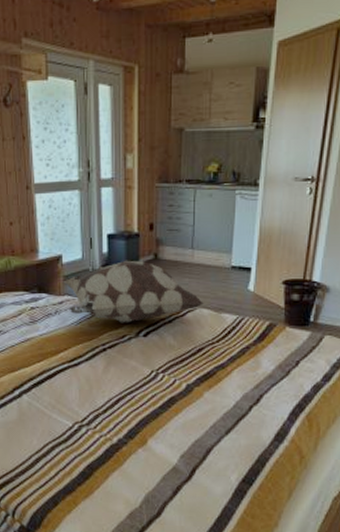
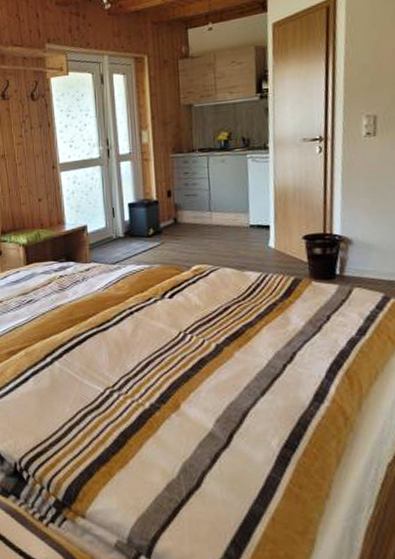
decorative pillow: present [63,260,205,323] -> none [89,226,227,286]

